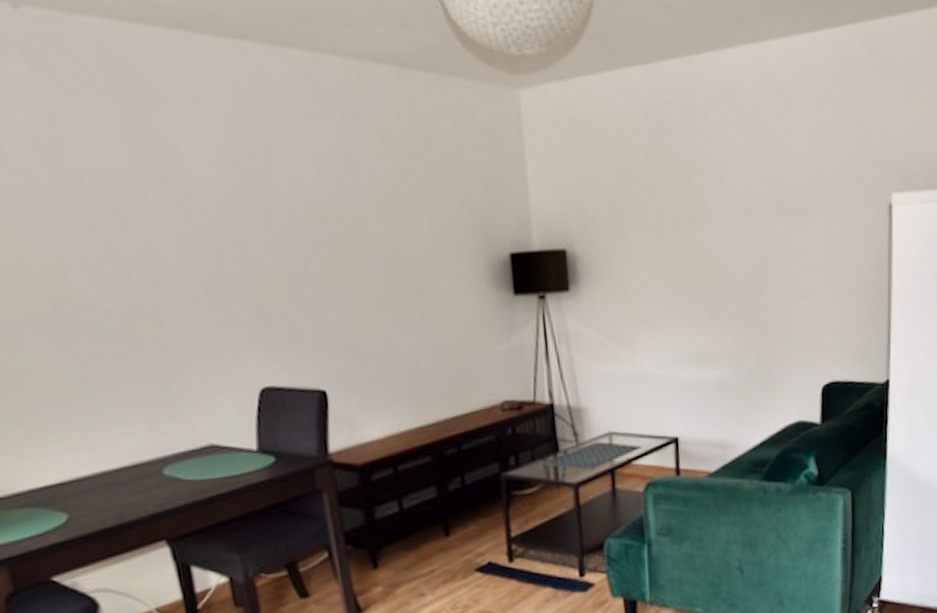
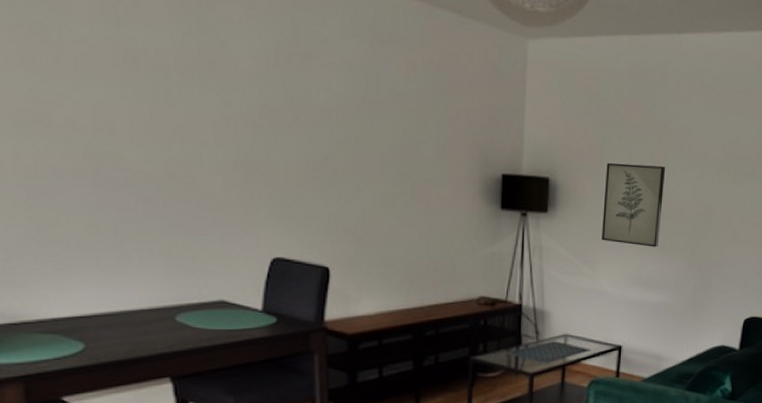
wall art: none [631,216,707,316] -> present [602,162,666,248]

